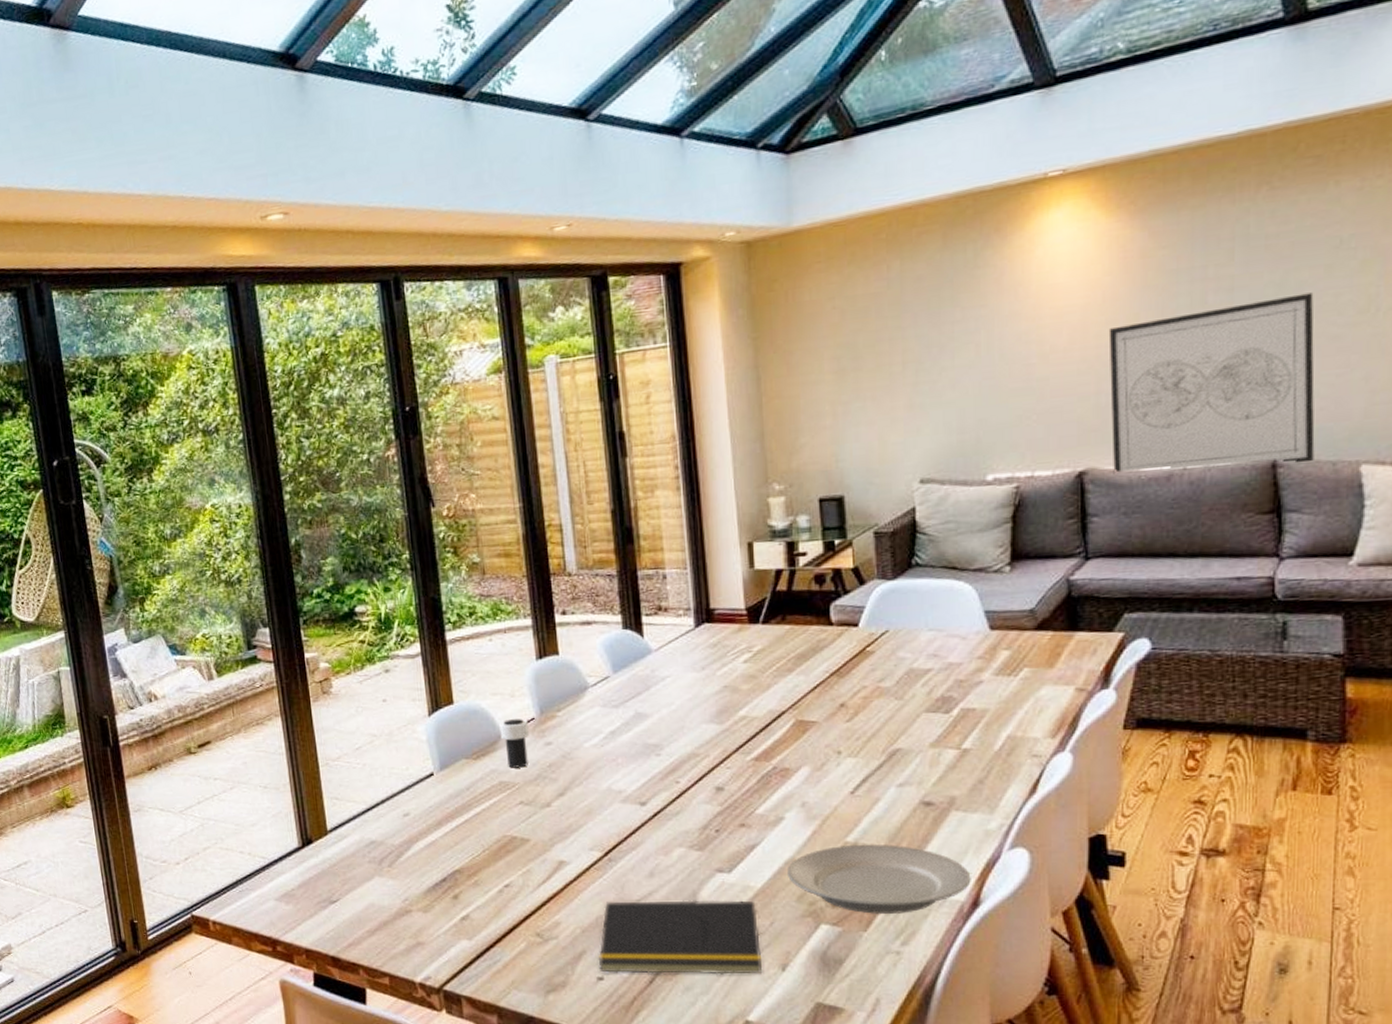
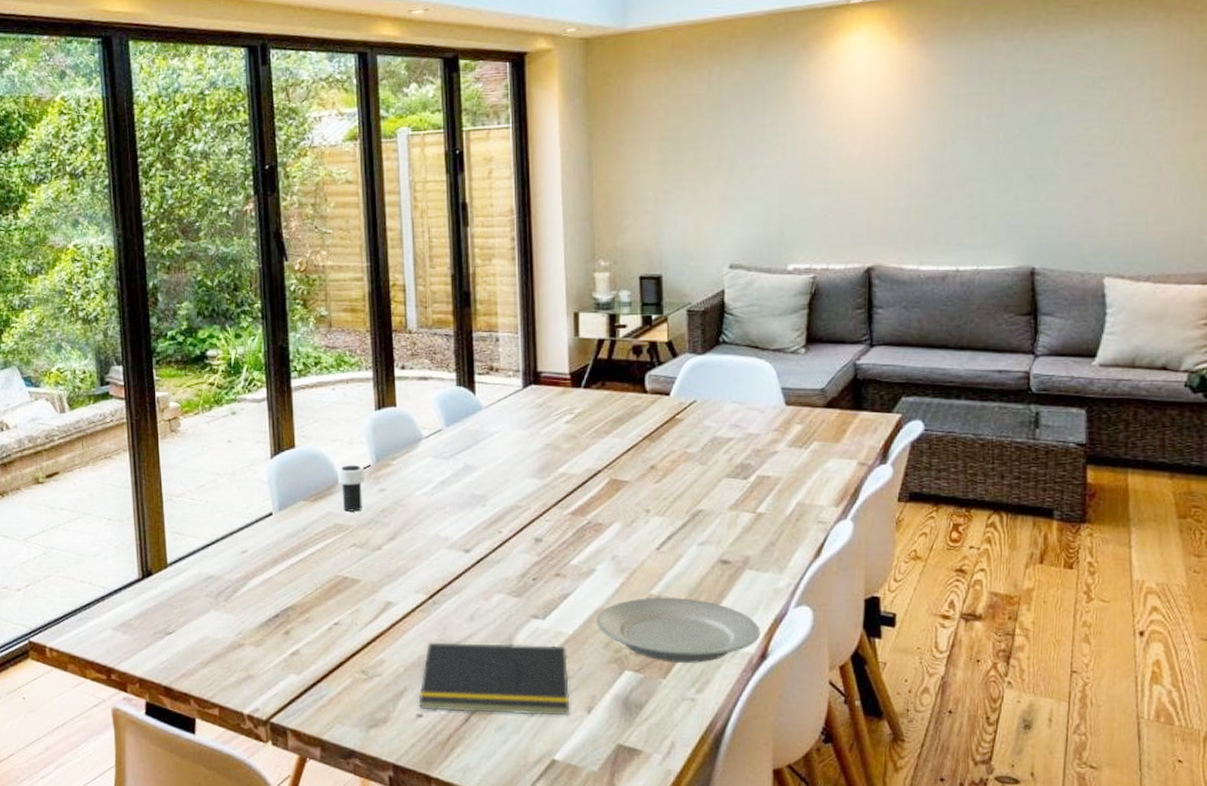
wall art: present [1108,292,1315,475] -> none [896,124,1069,274]

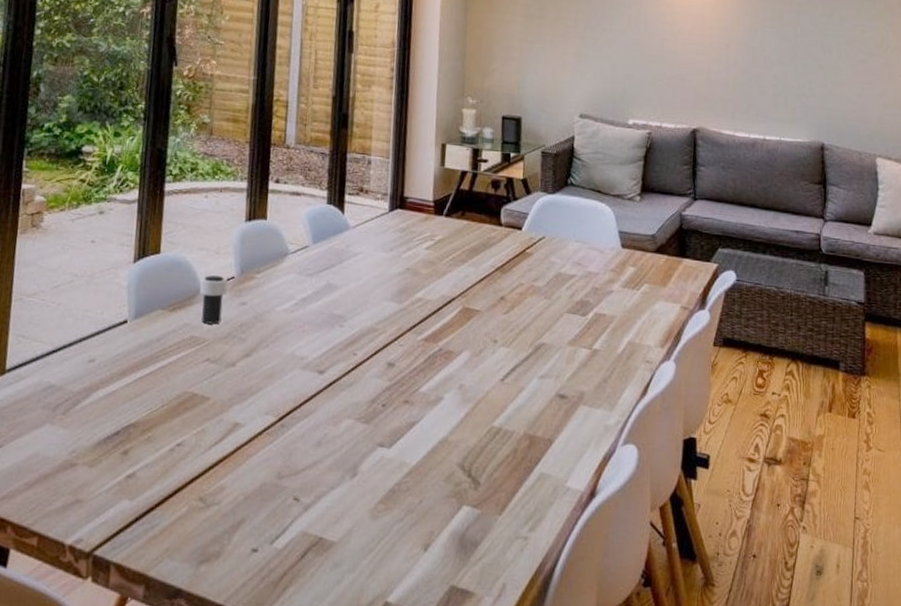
notepad: present [418,642,570,716] -> none [254,469,409,554]
plate: present [597,597,761,663] -> none [440,429,591,500]

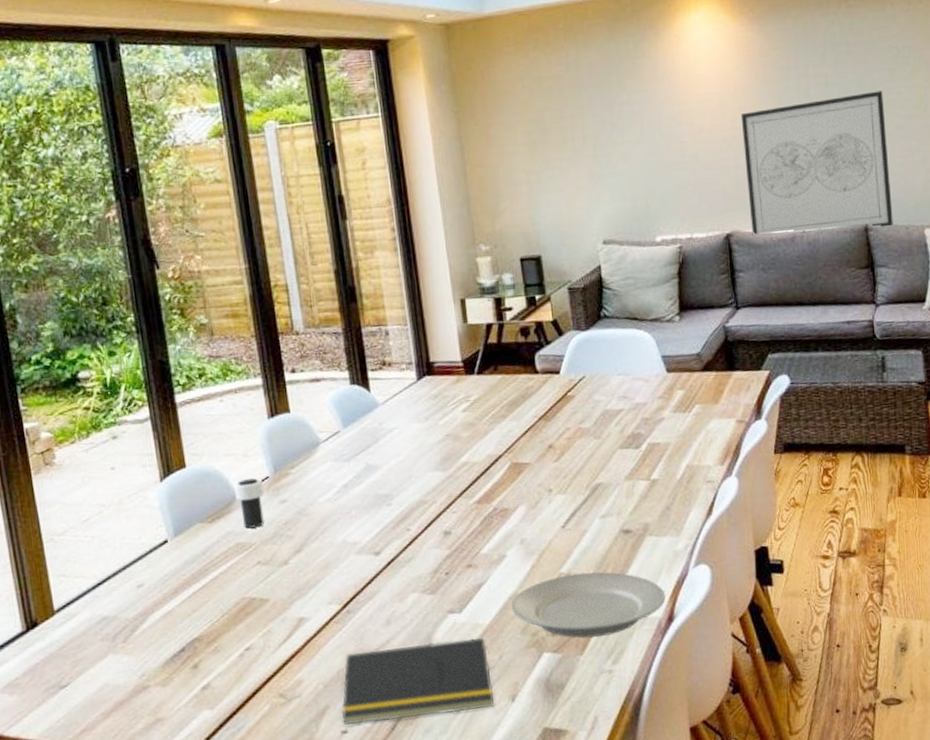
notepad: none [254,469,409,554] -> present [341,637,495,725]
plate: none [440,429,591,500] -> present [511,572,666,638]
wall art: none [716,23,849,151] -> present [740,90,893,237]

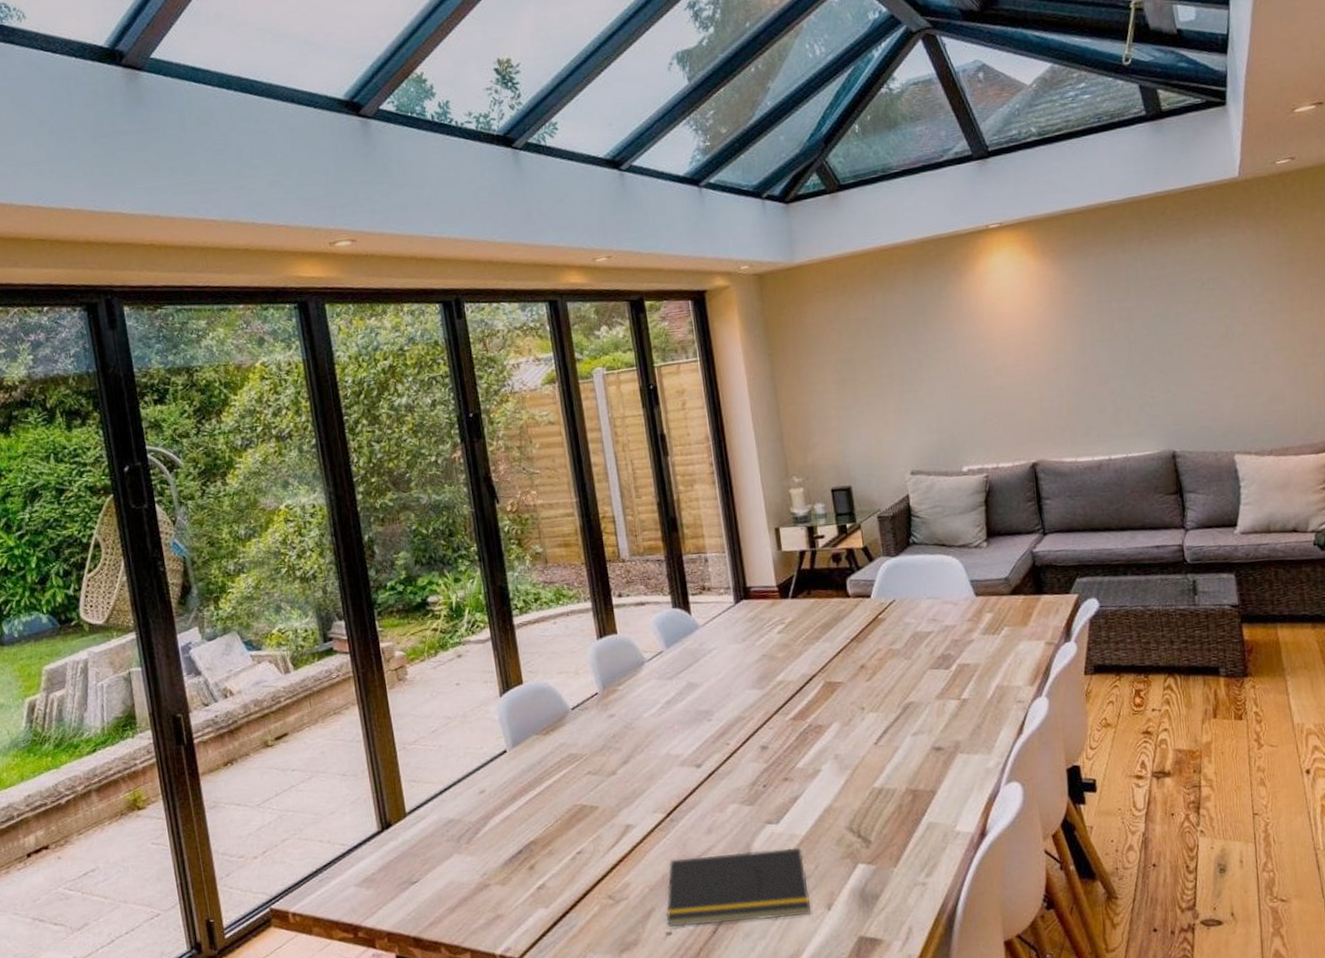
cup: present [234,478,264,529] -> none [566,694,594,741]
plate: present [511,572,666,638] -> none [826,787,978,851]
wall art: present [740,90,893,237] -> none [1044,322,1202,465]

